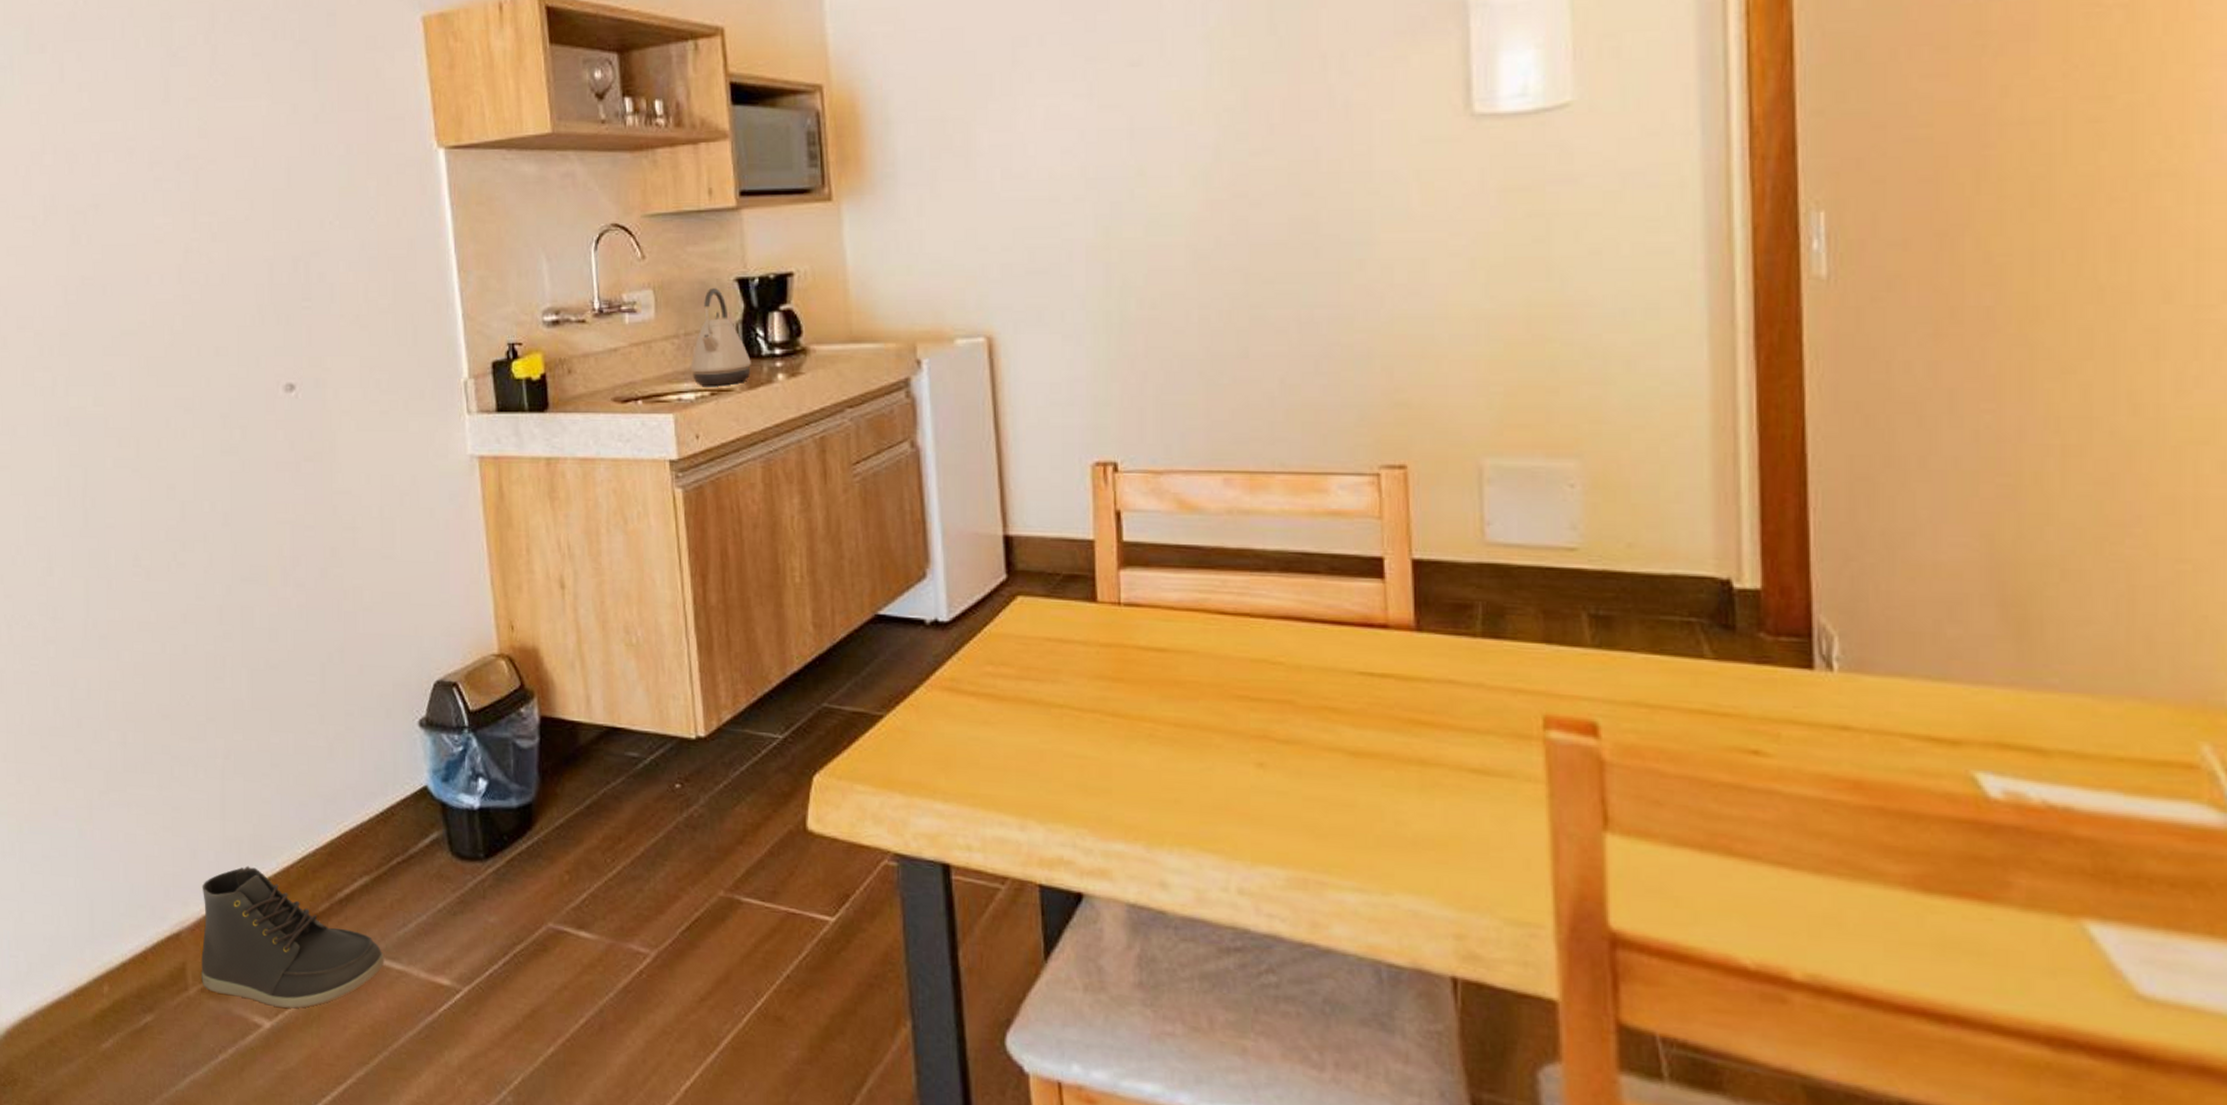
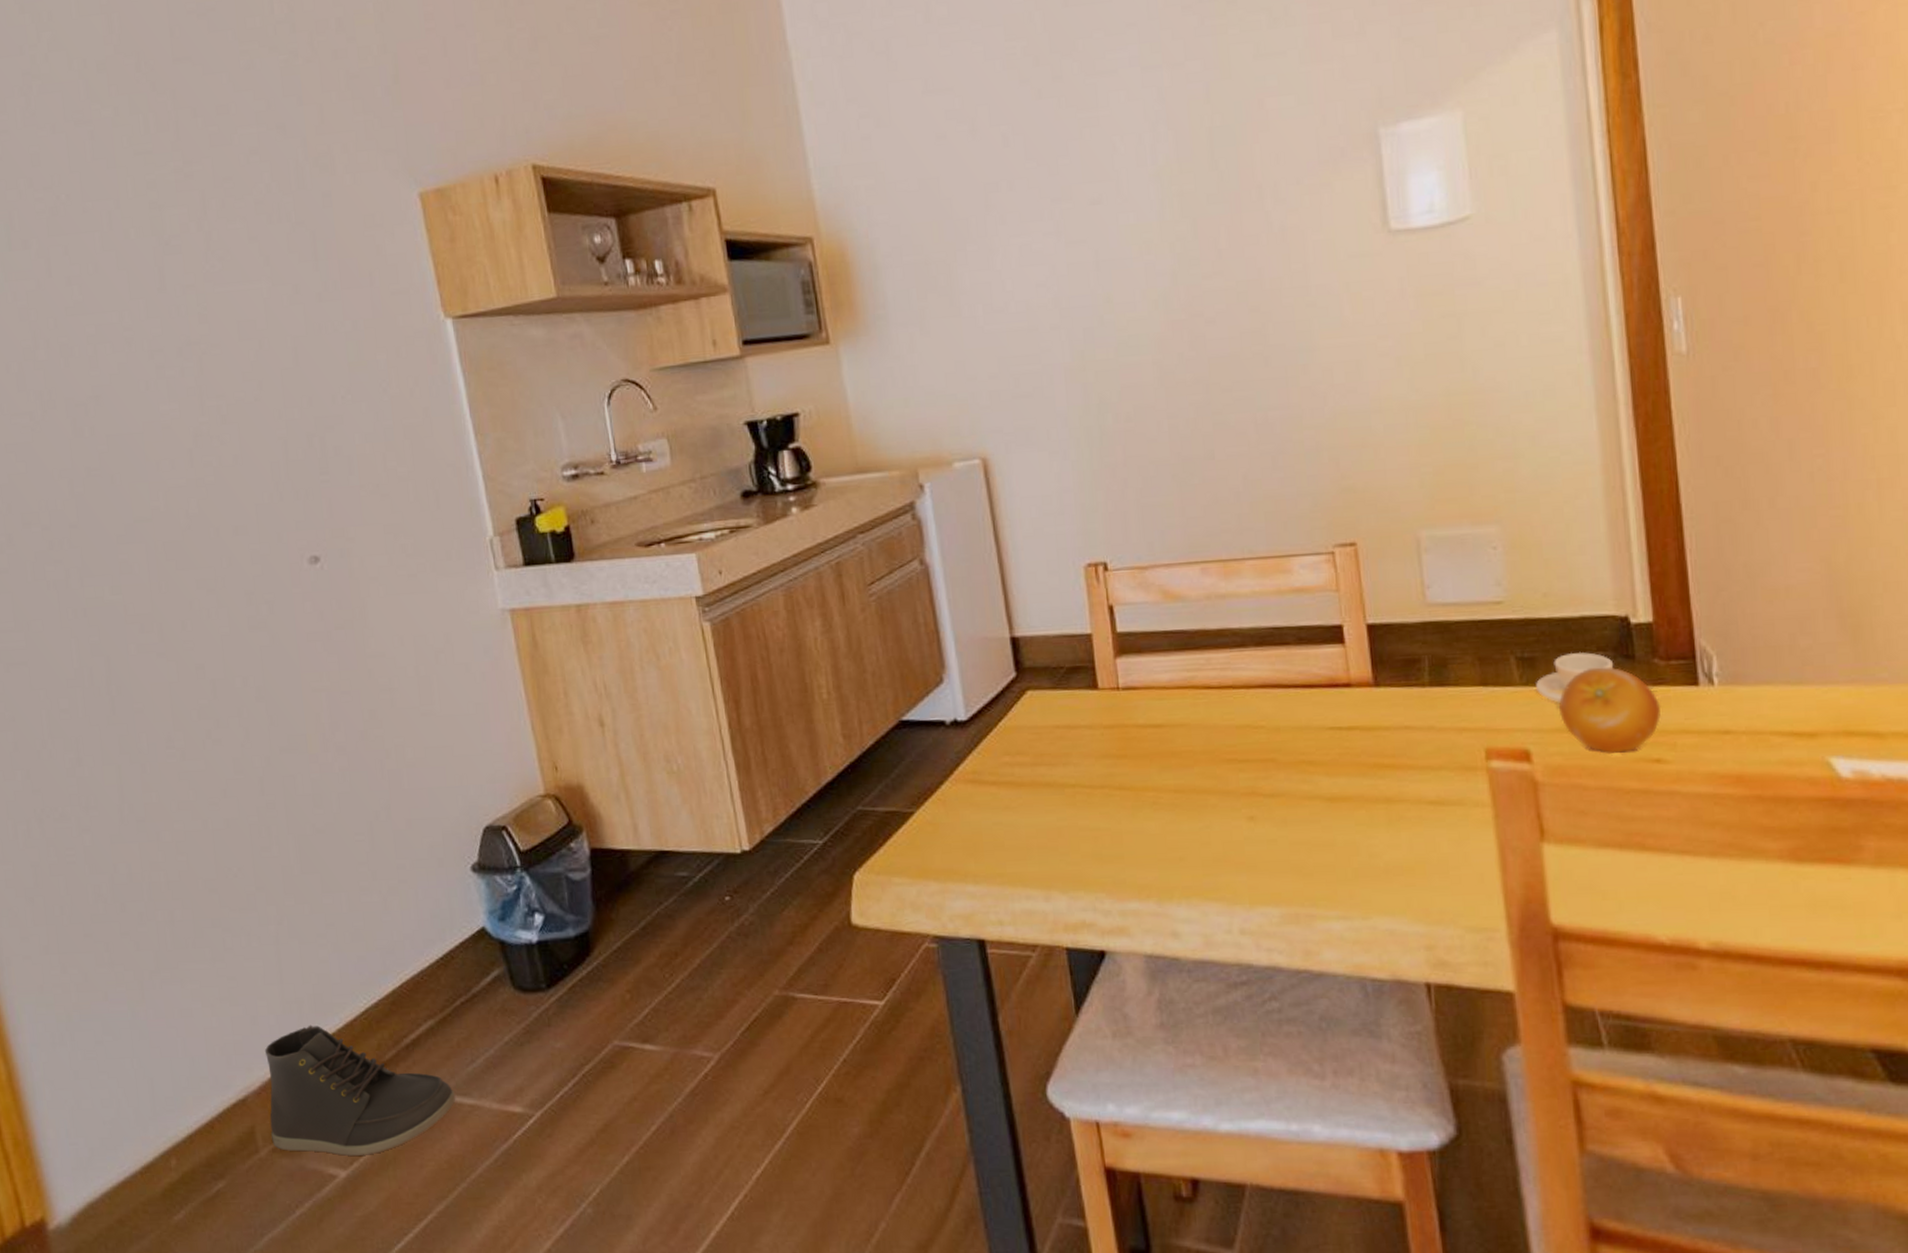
kettle: present [690,288,751,386] -> none [708,433,766,525]
teacup: none [1611,615,1709,672] -> present [1536,651,1614,703]
fruit: none [1636,635,1765,738] -> present [1558,667,1661,754]

